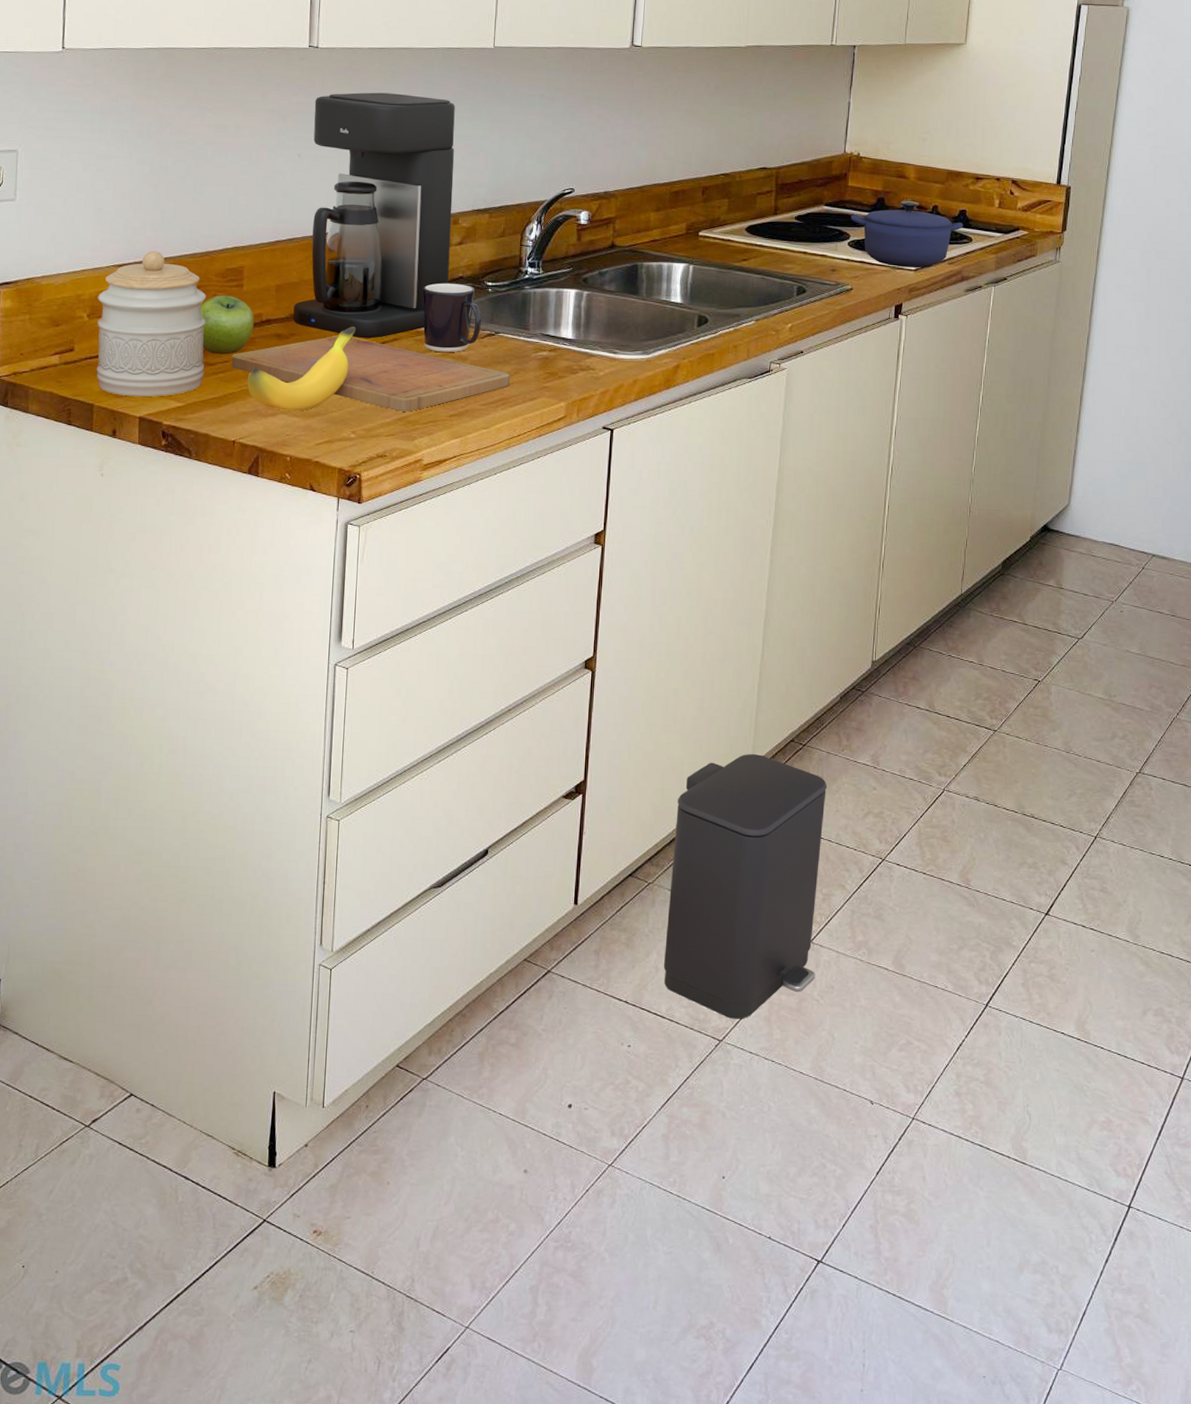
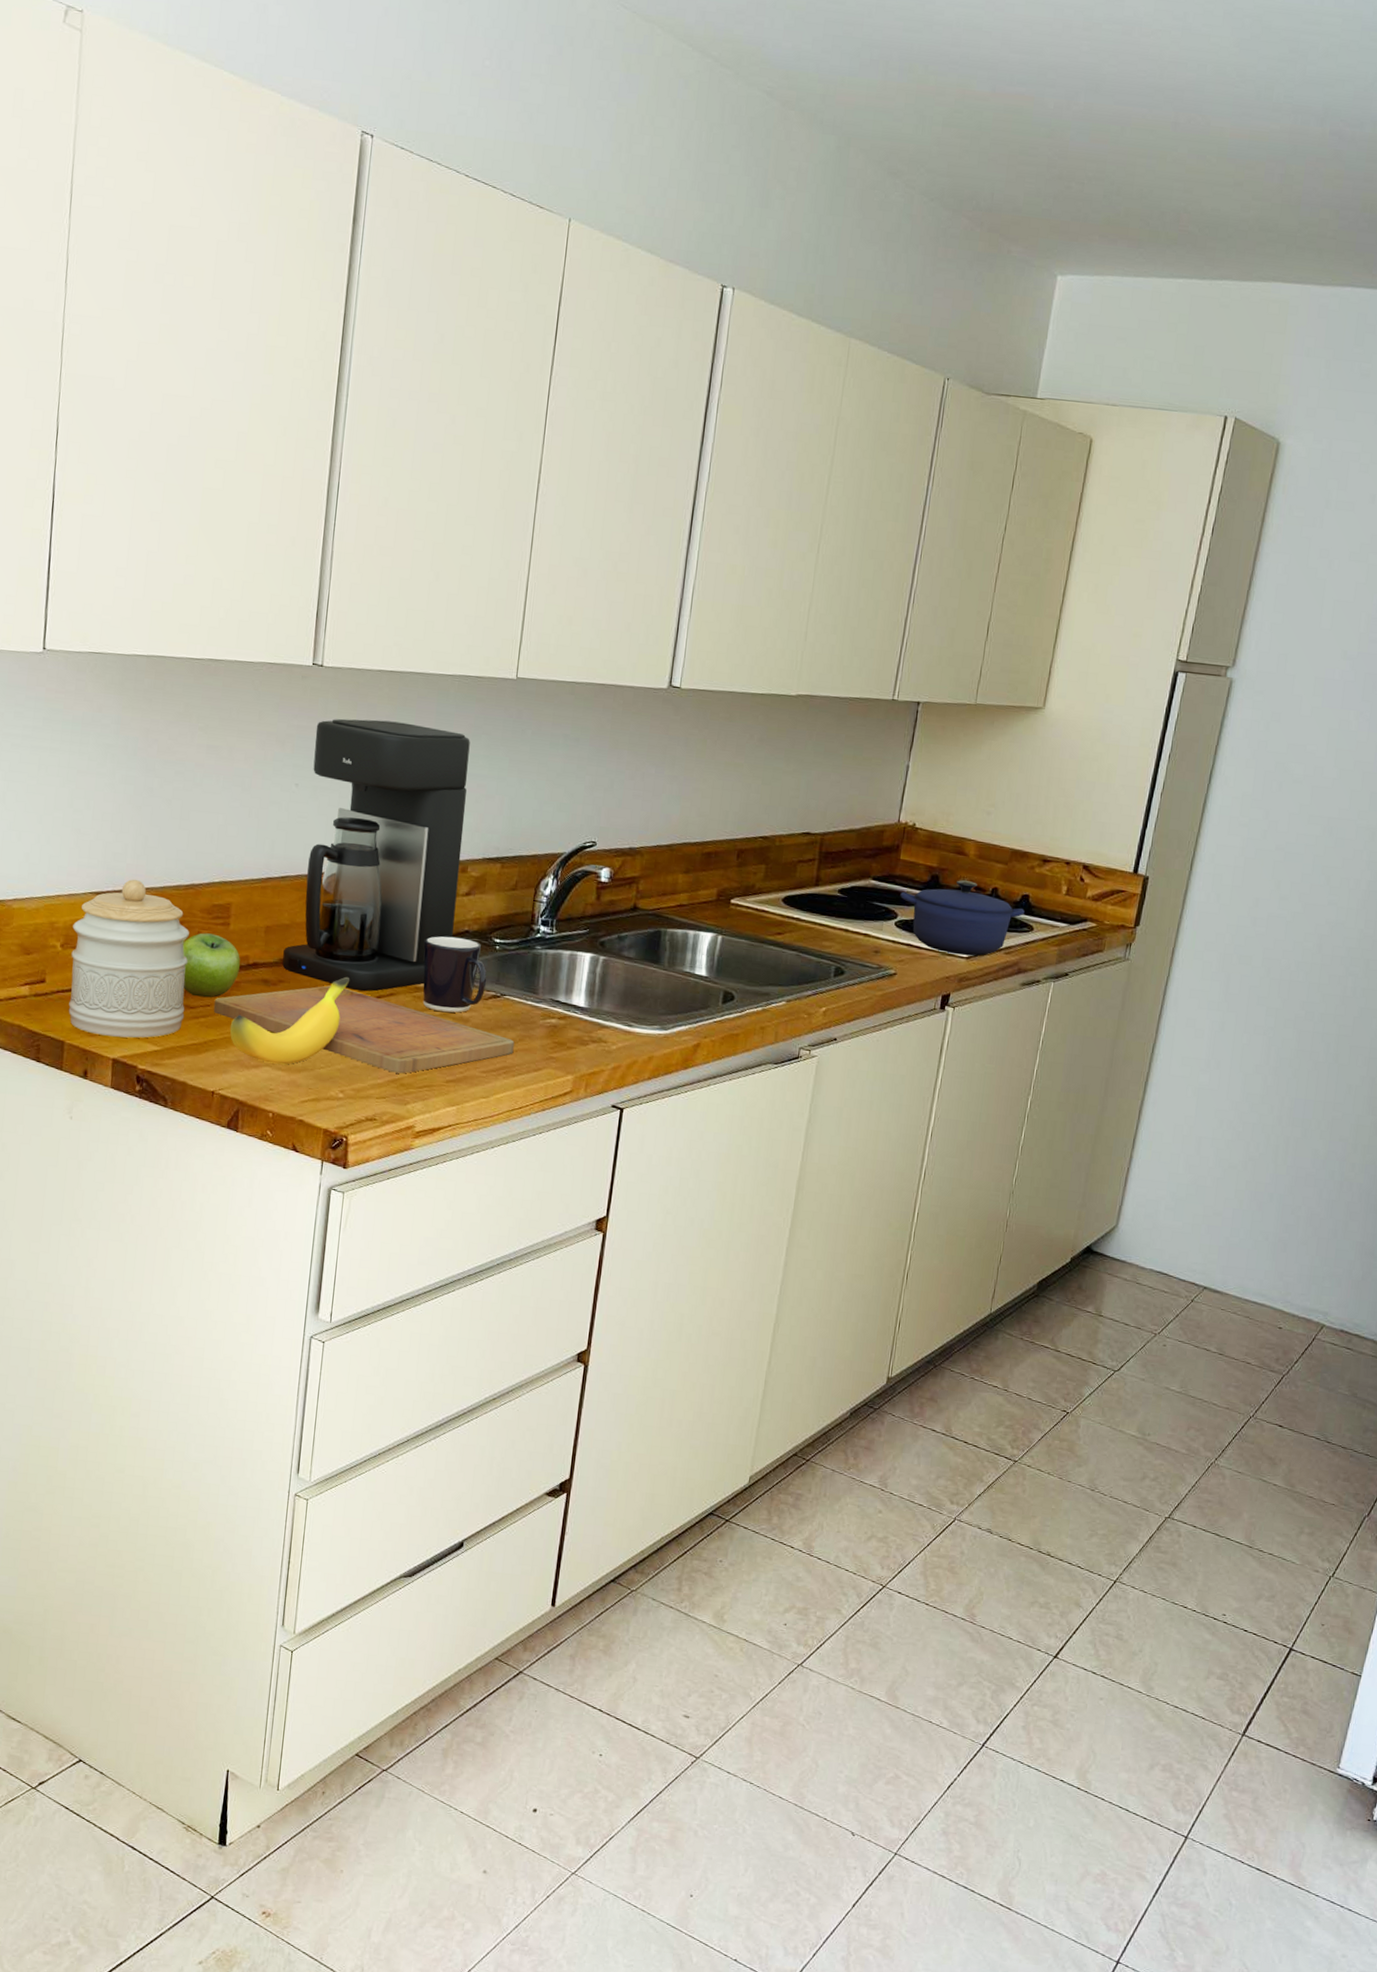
pedal bin: present [664,754,828,1019] -> none [642,1464,830,1738]

